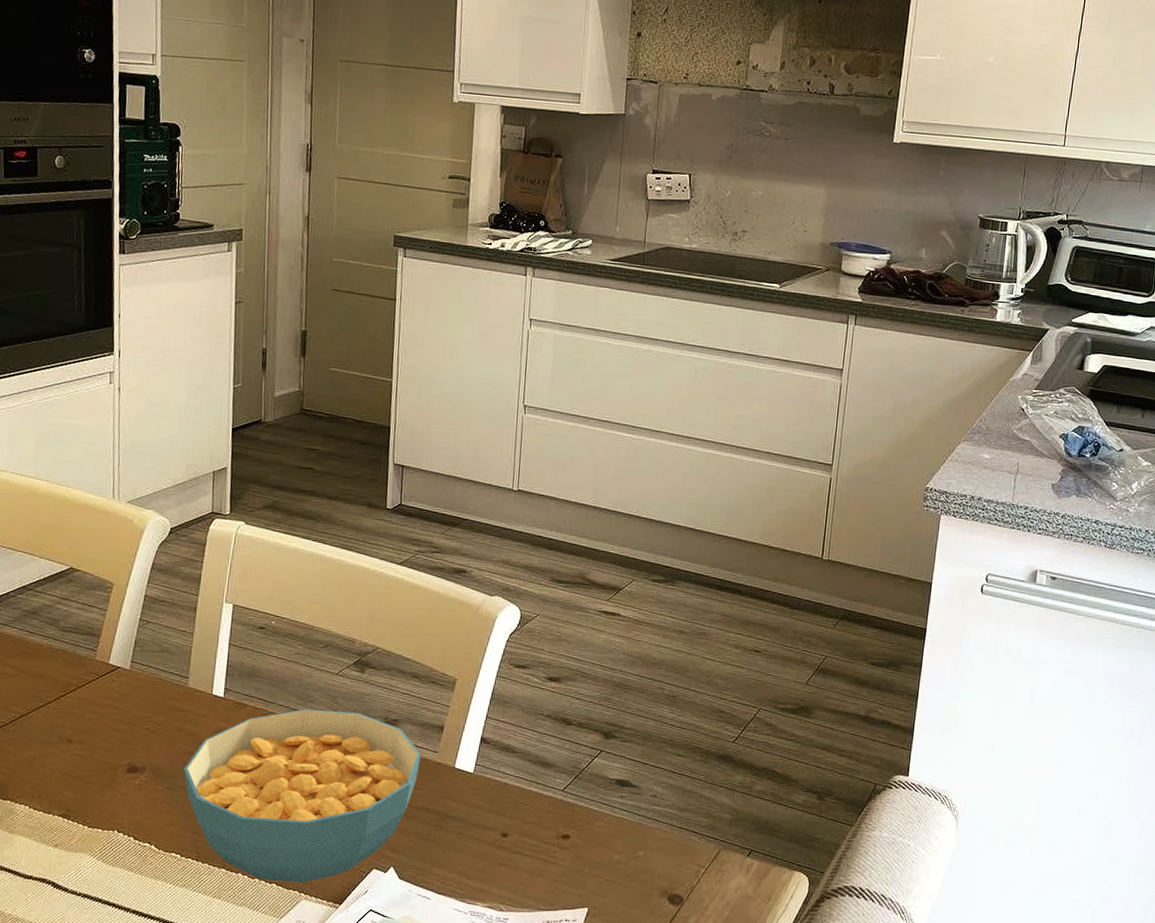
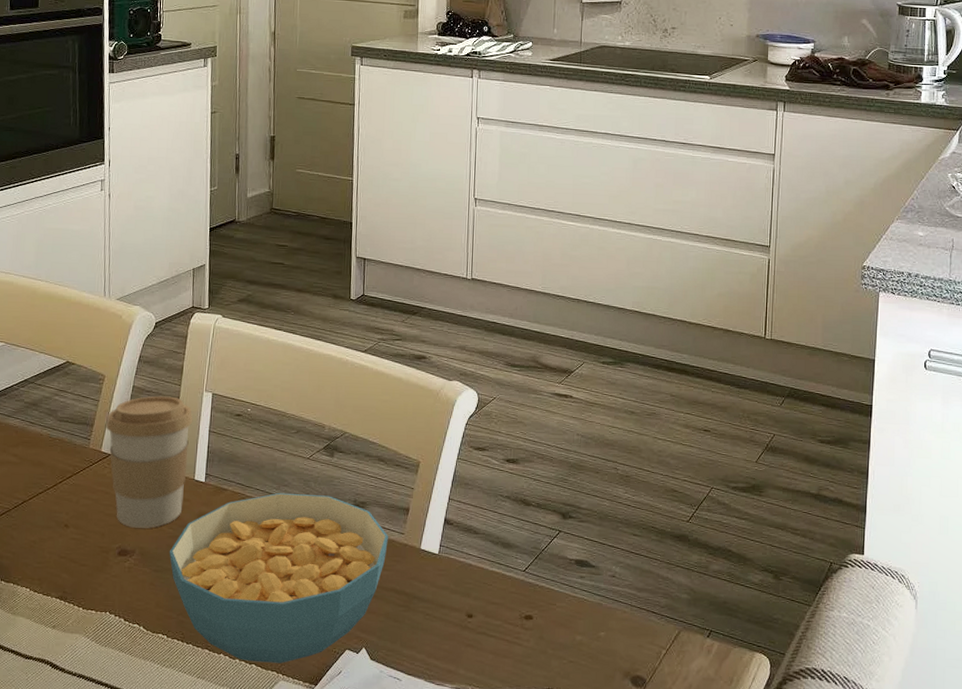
coffee cup: none [113,606,212,745] -> present [105,396,193,528]

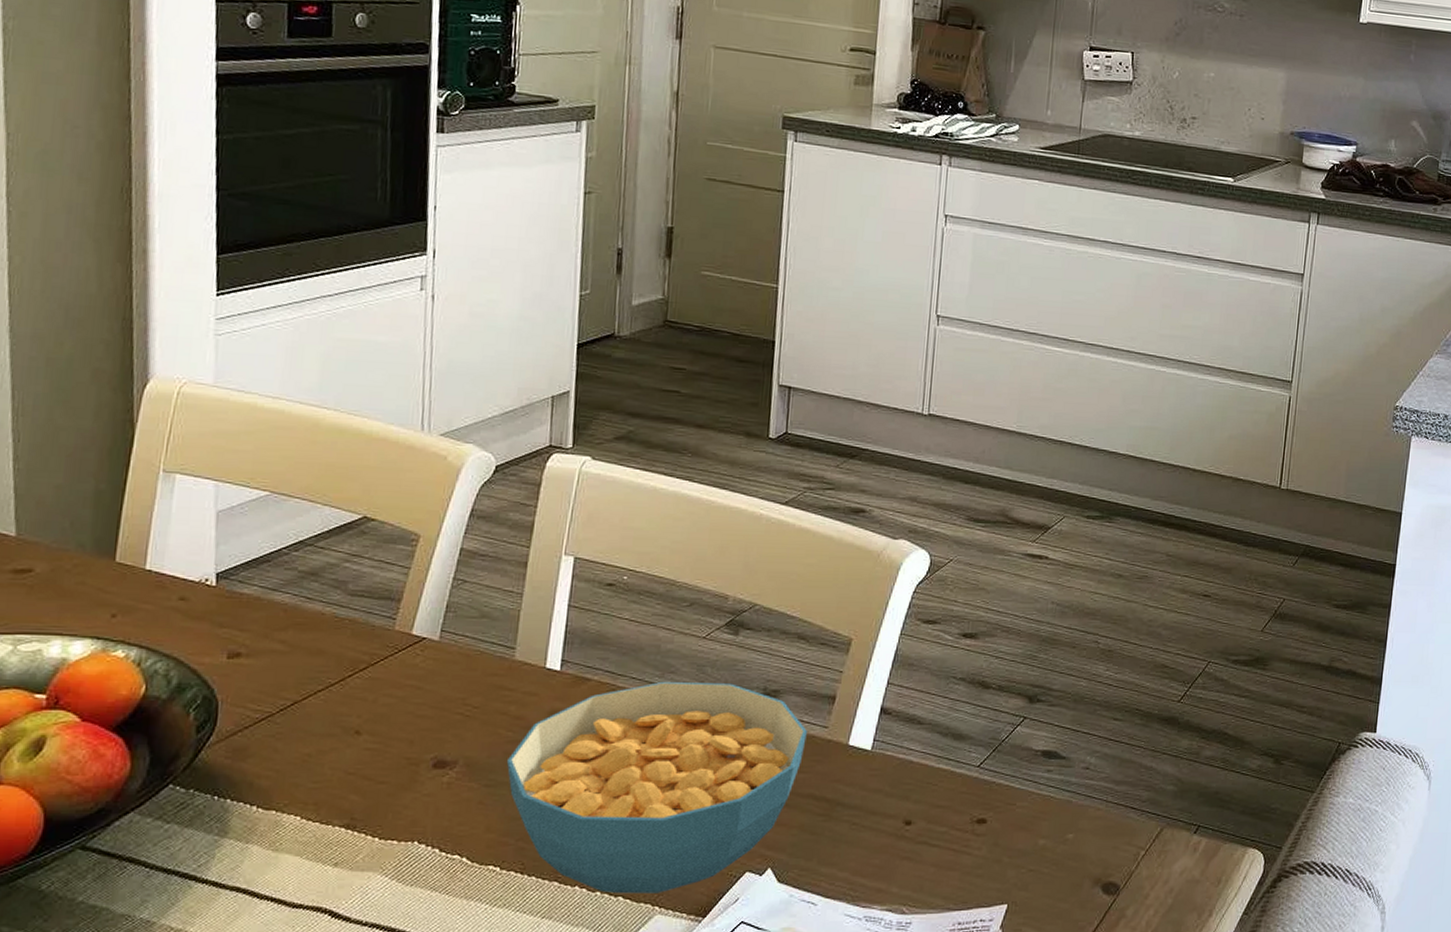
coffee cup: present [105,396,193,528] -> none [418,561,546,732]

